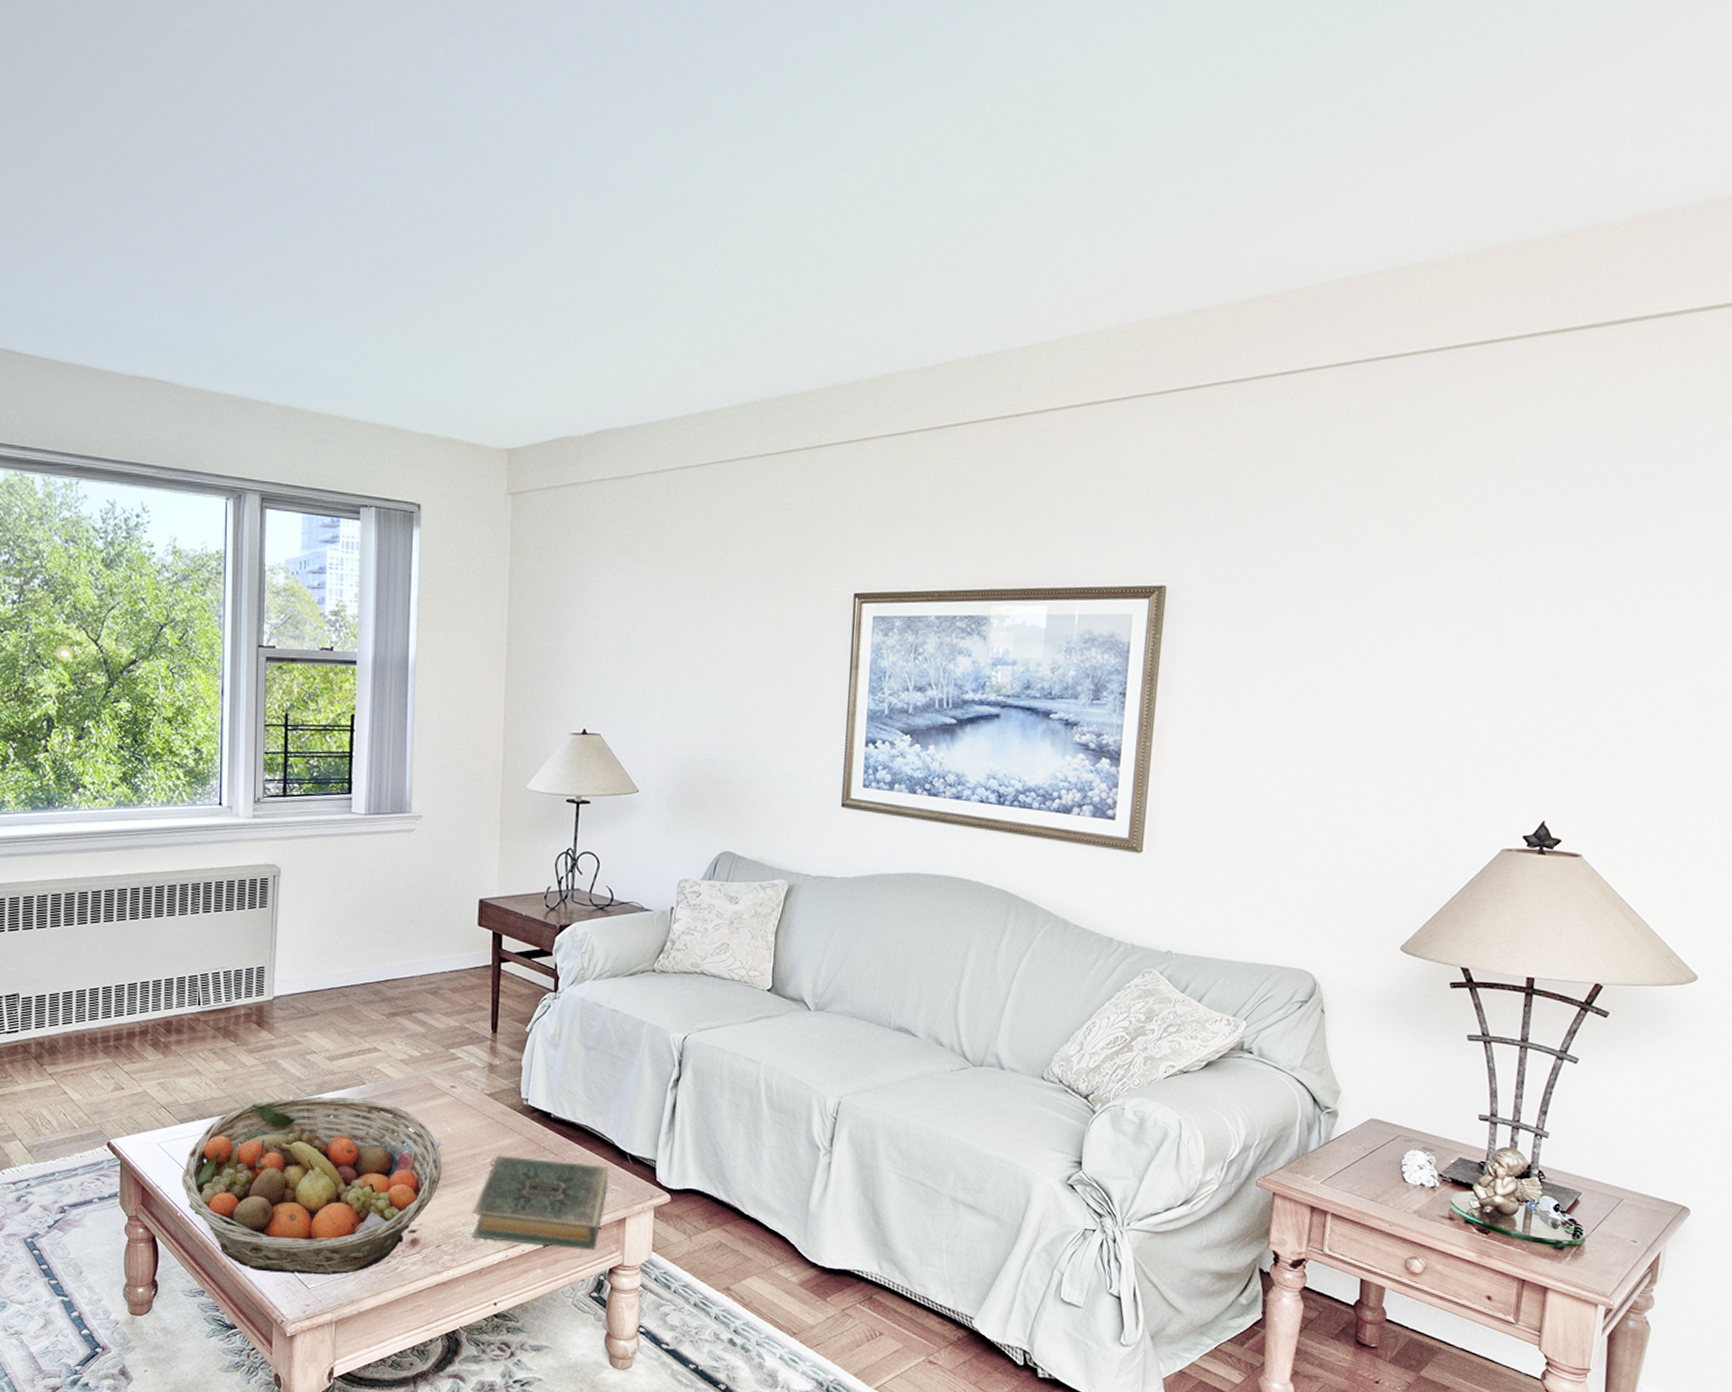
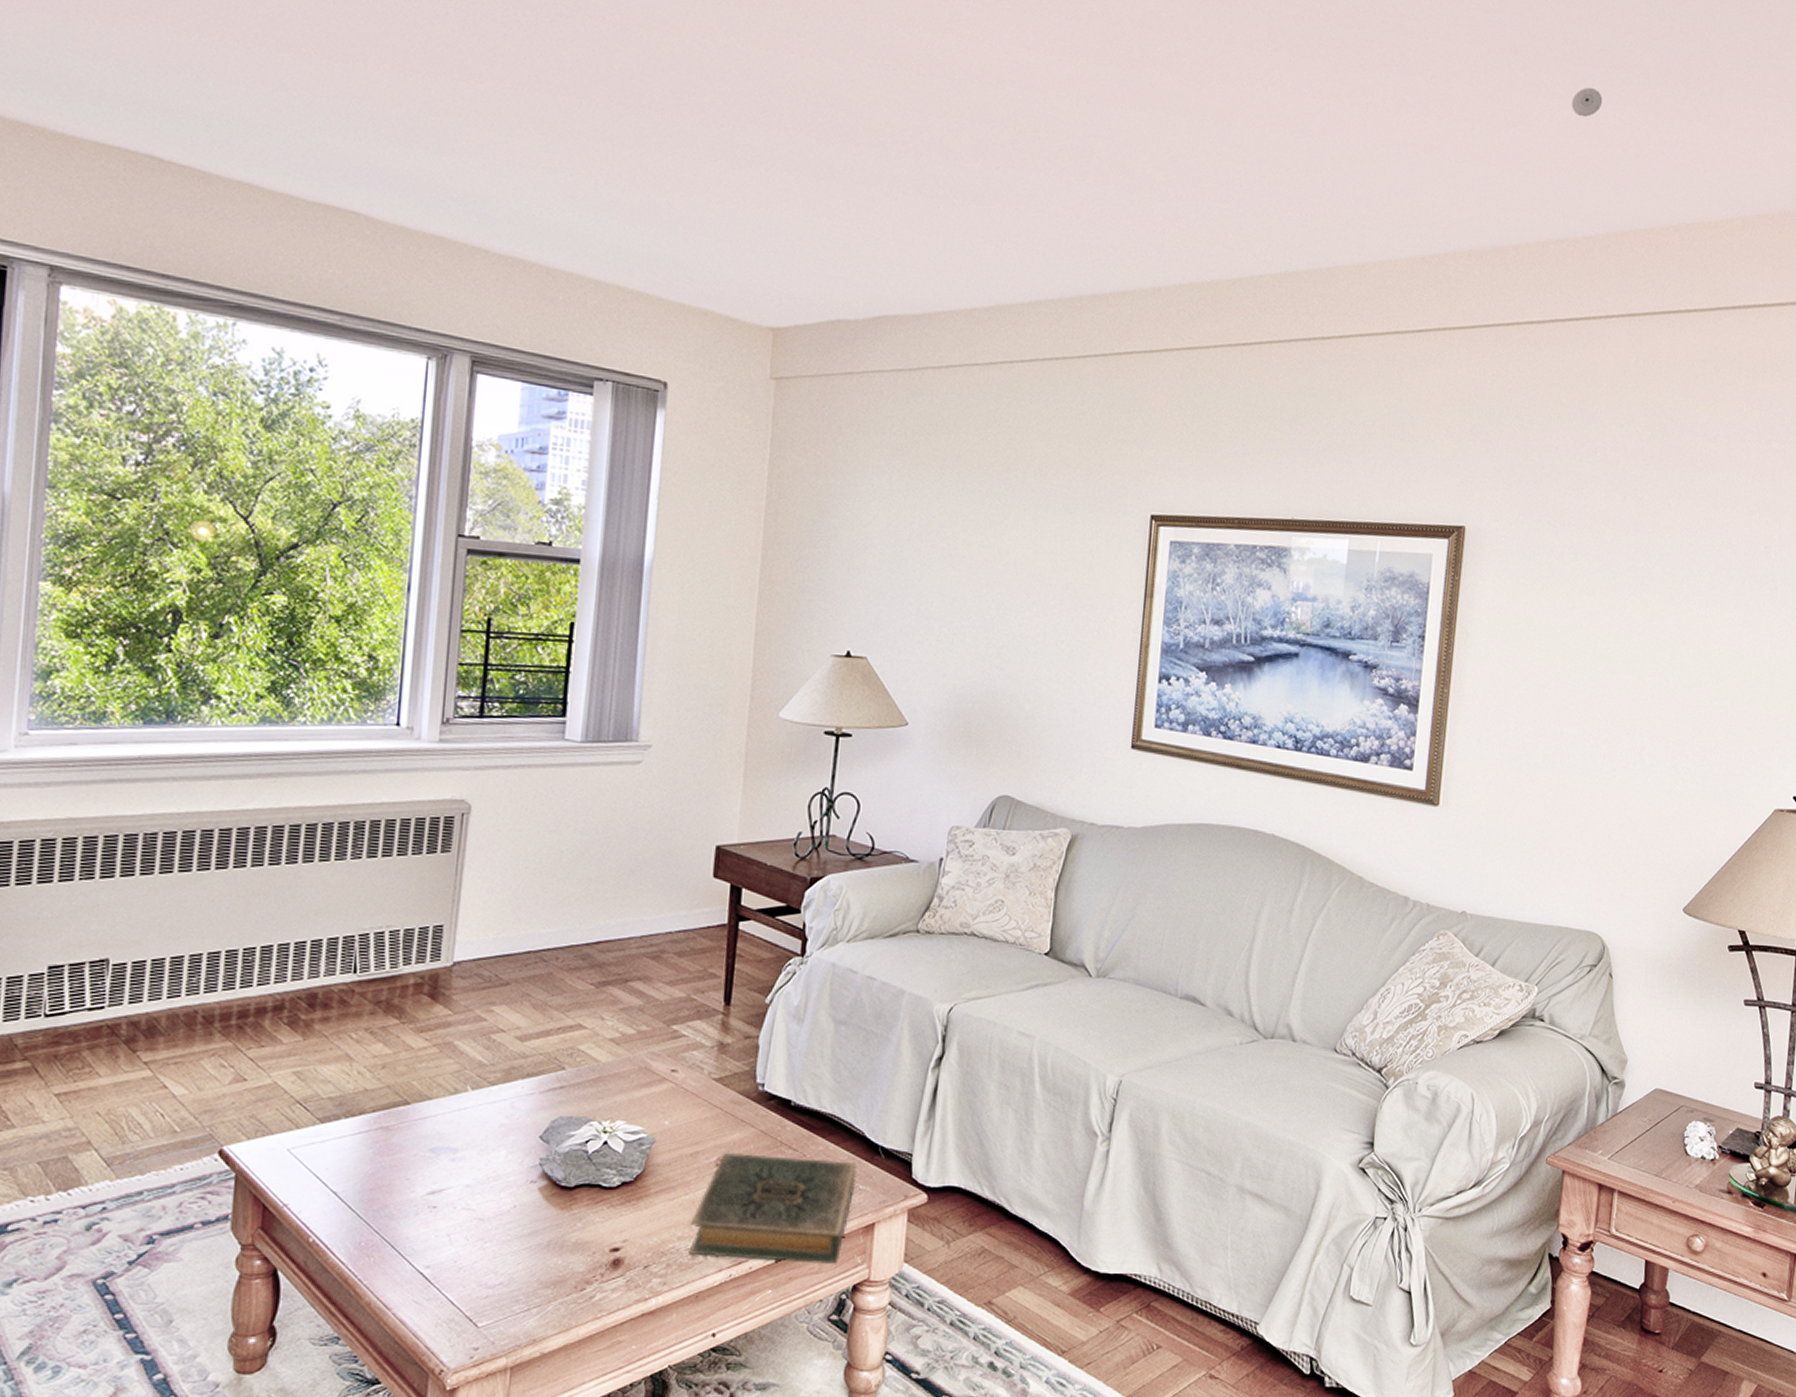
fruit basket: present [181,1096,442,1275] -> none [317,1084,656,1310]
smoke detector: none [1275,137,1310,169] -> present [1571,87,1603,118]

